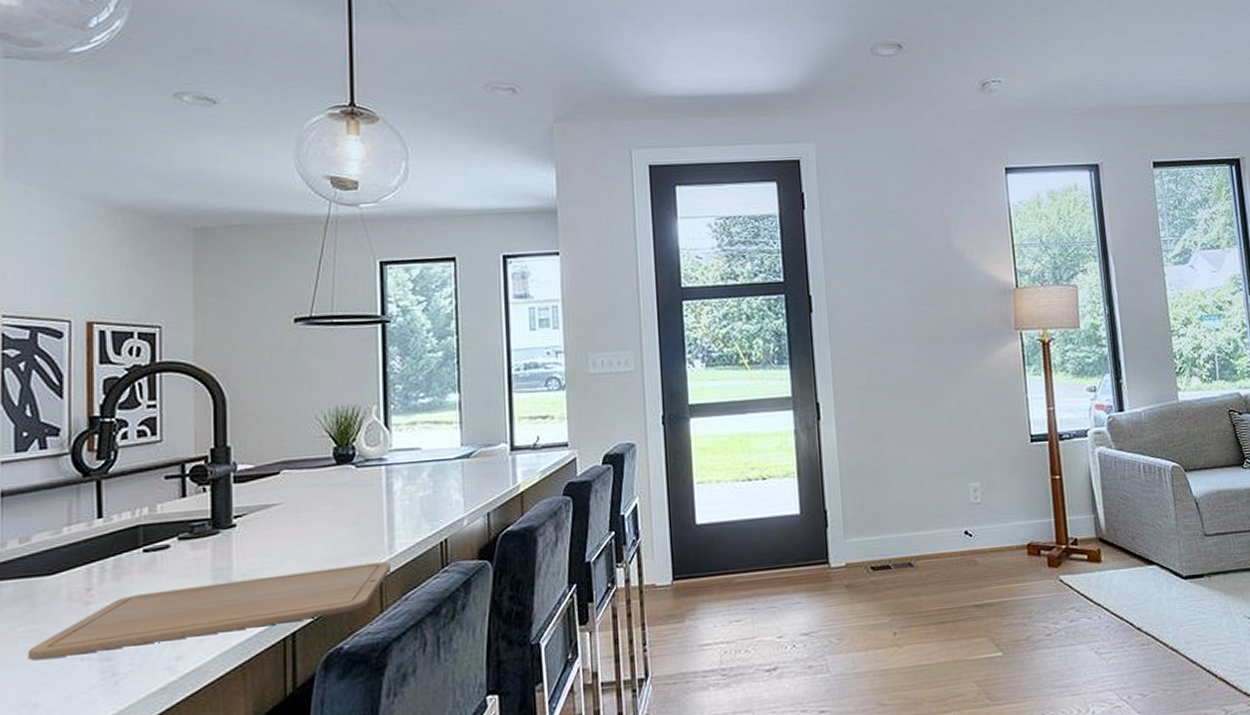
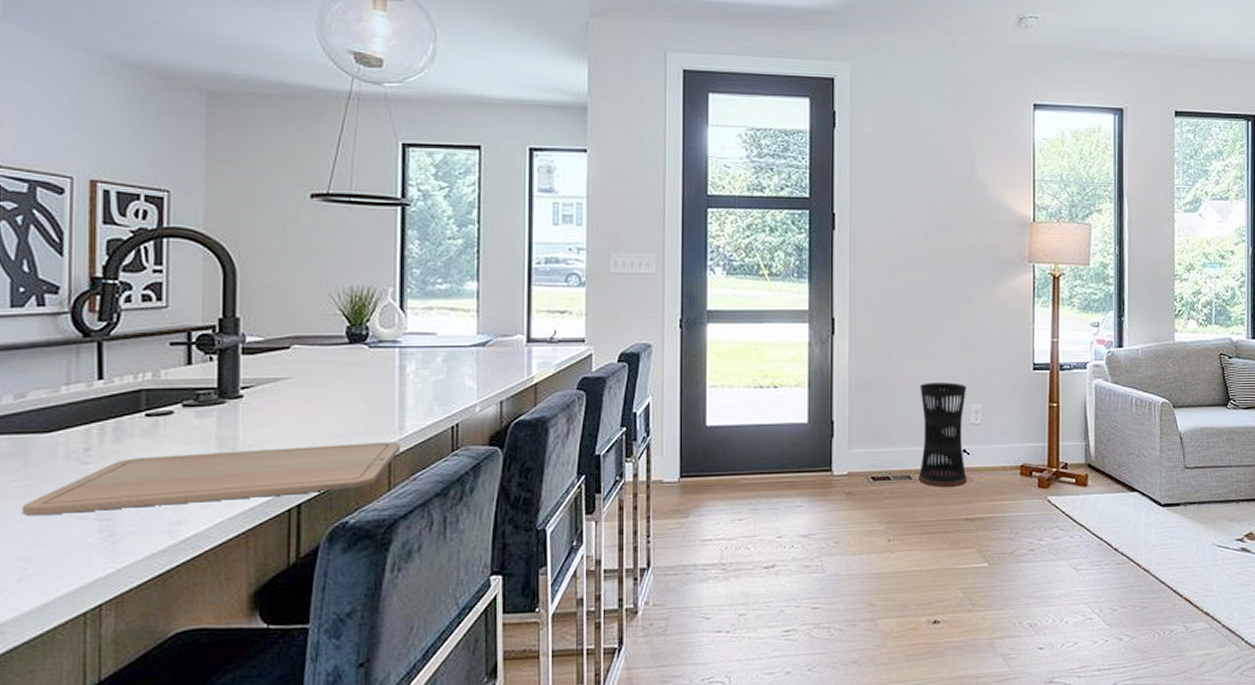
umbrella stand: none [913,461,972,573] -> present [918,382,967,487]

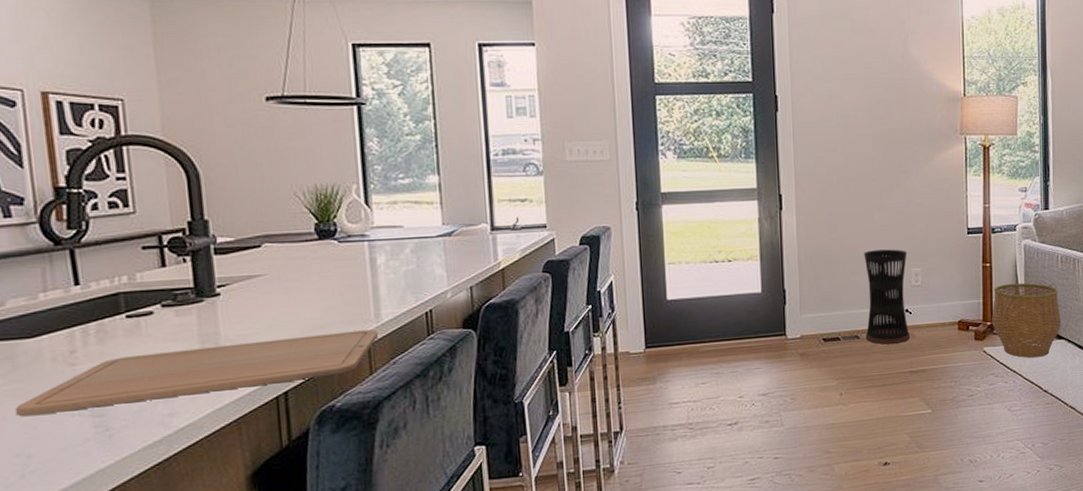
basket: none [1058,426,1135,511] -> present [992,282,1061,358]

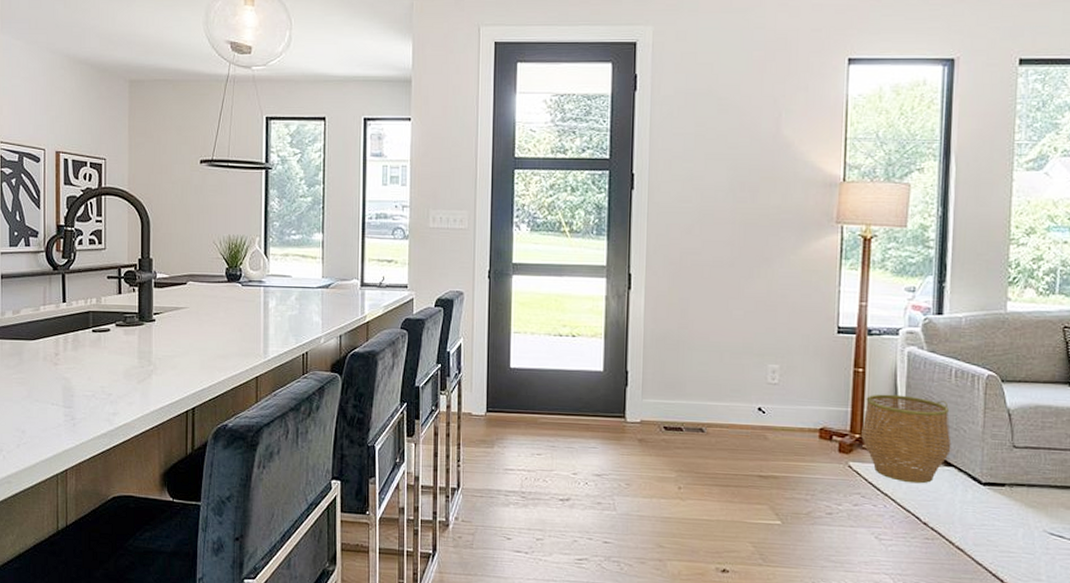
chopping board: present [14,329,378,417] -> none [18,362,264,401]
umbrella stand: present [864,249,910,345] -> none [710,340,765,443]

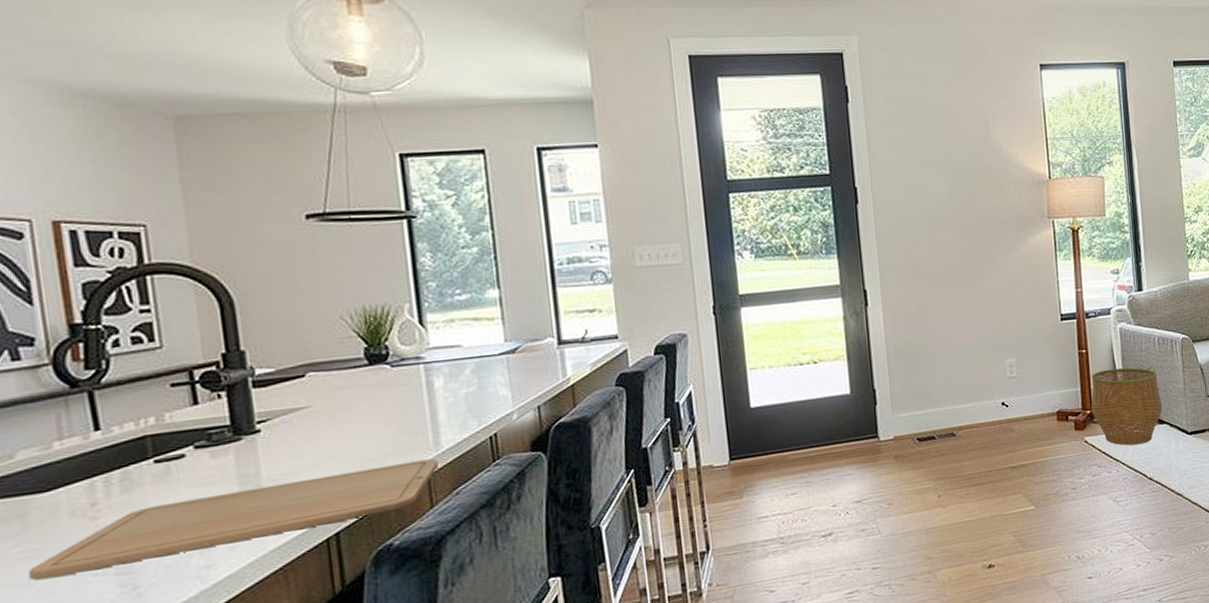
chopping board: none [18,362,264,401] -> present [27,458,438,581]

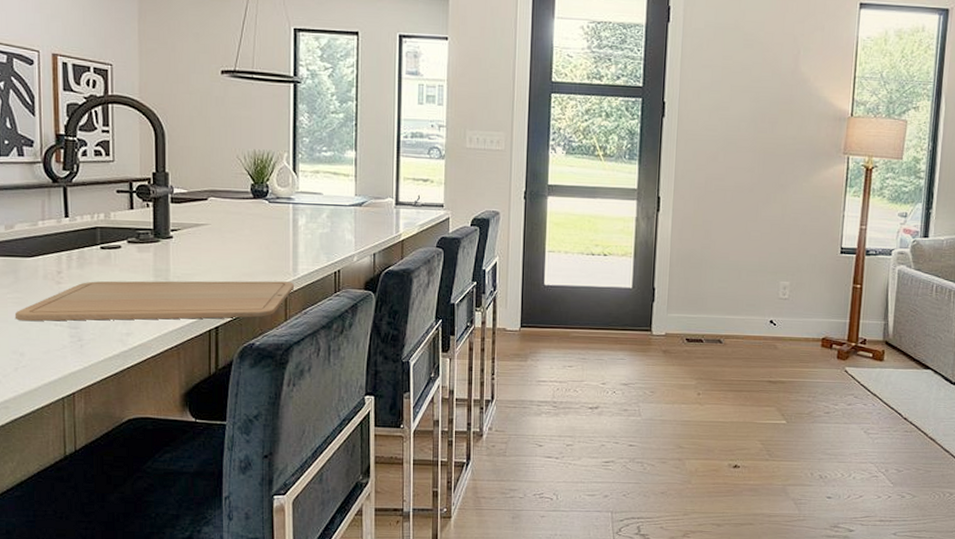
basket: present [1091,367,1163,446] -> none [857,307,930,385]

